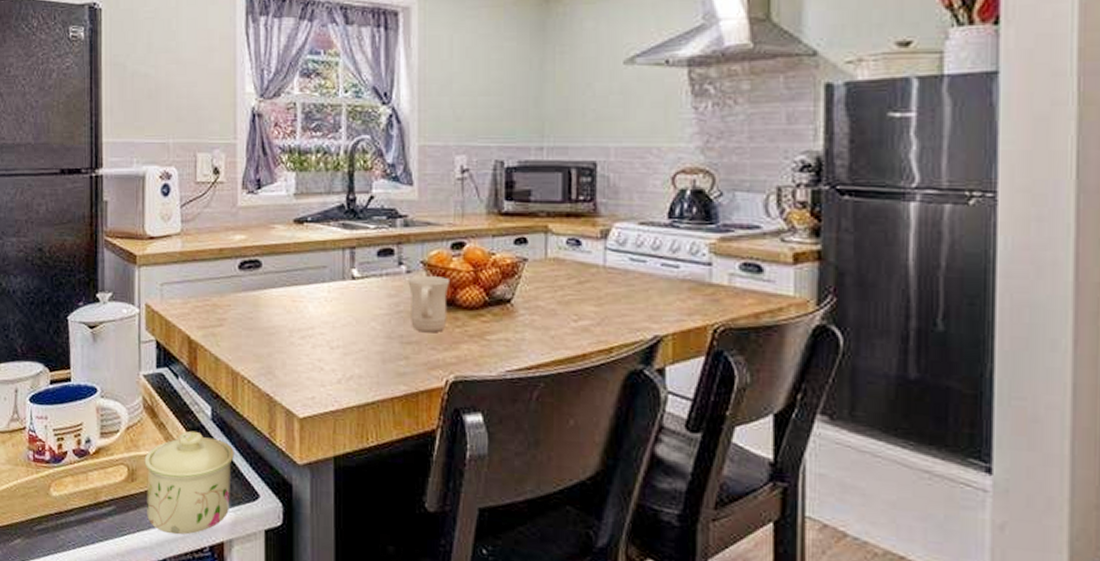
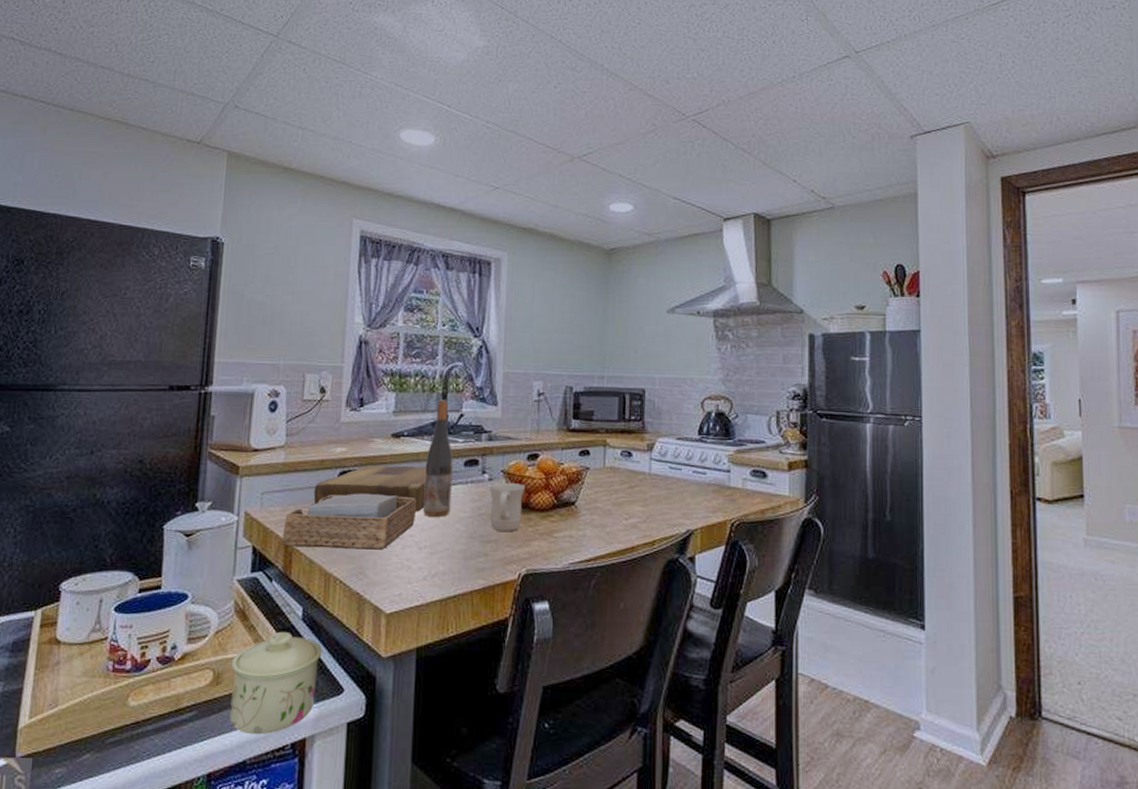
napkin holder: none [185,285,326,349] -> present [282,493,417,550]
cutting board: none [214,255,335,308] -> present [313,465,427,512]
wine bottle: none [334,179,364,314] -> present [423,400,453,517]

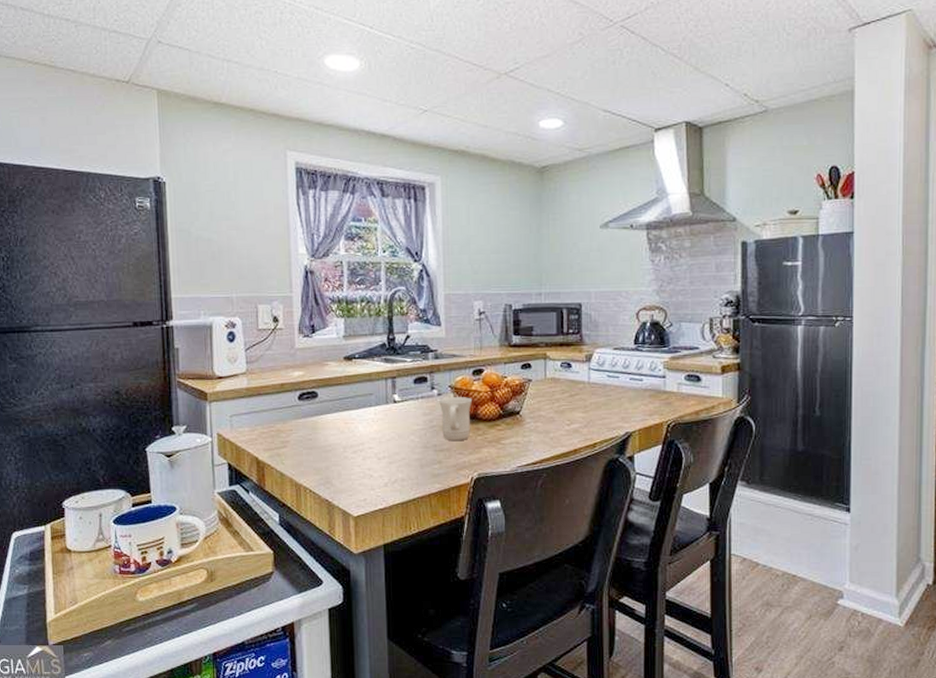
sugar bowl: present [229,631,322,735] -> none [221,535,300,621]
napkin holder: present [282,493,417,550] -> none [253,412,374,462]
cutting board: present [313,465,427,512] -> none [277,385,380,427]
wine bottle: present [423,400,453,517] -> none [378,323,405,430]

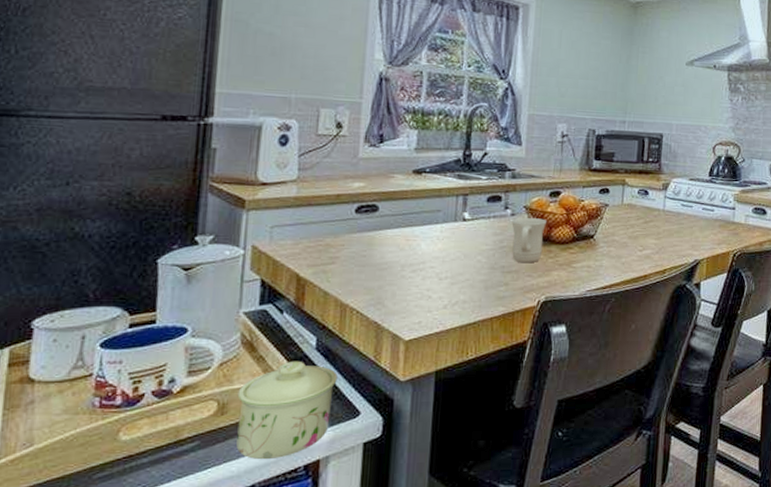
sugar bowl: none [221,535,300,621] -> present [236,361,338,460]

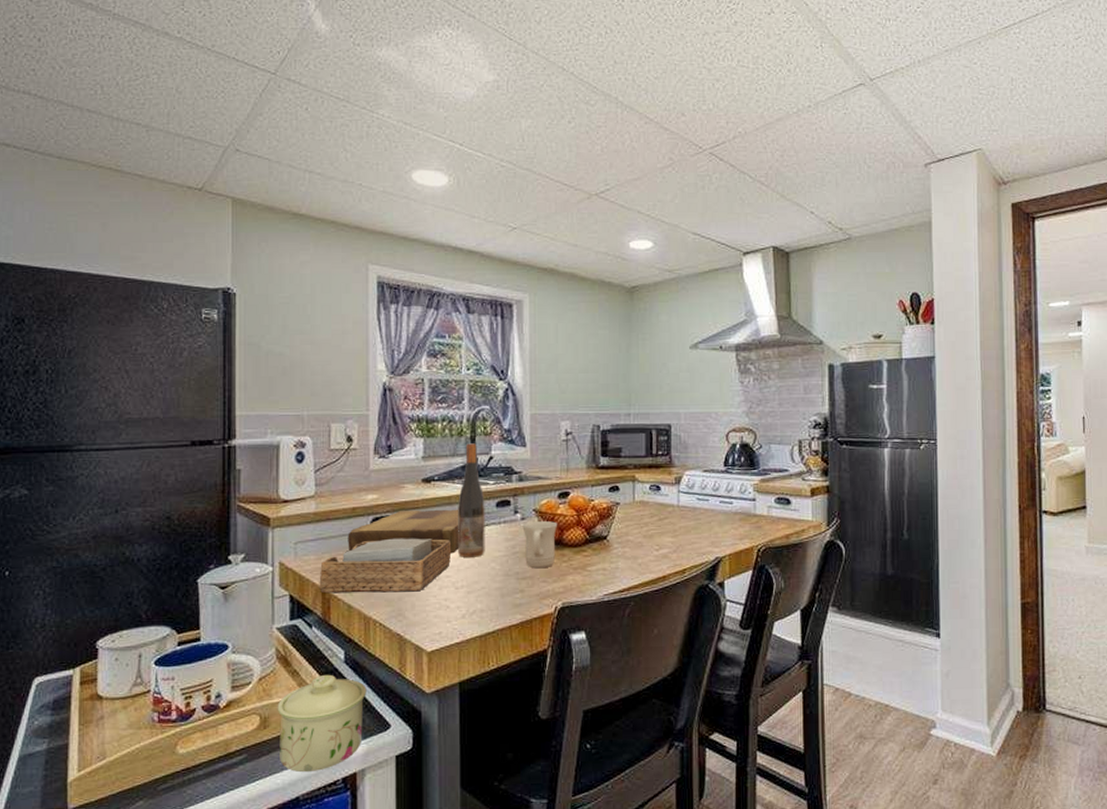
napkin holder: none [294,227,438,281] -> present [319,538,452,594]
cutting board: none [329,200,449,245] -> present [348,509,459,554]
wine bottle: none [444,138,476,250] -> present [458,443,485,557]

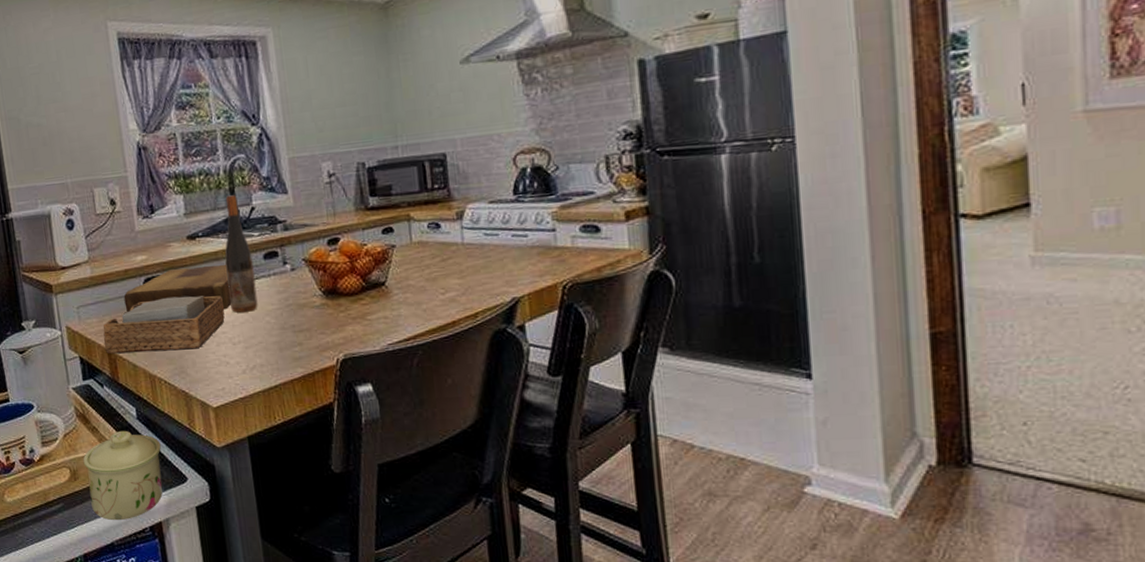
mug: present [522,521,558,569] -> none [293,270,332,321]

